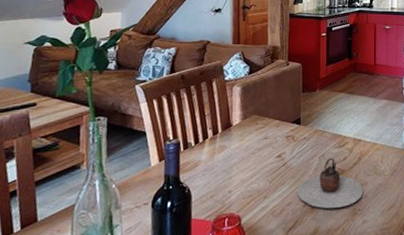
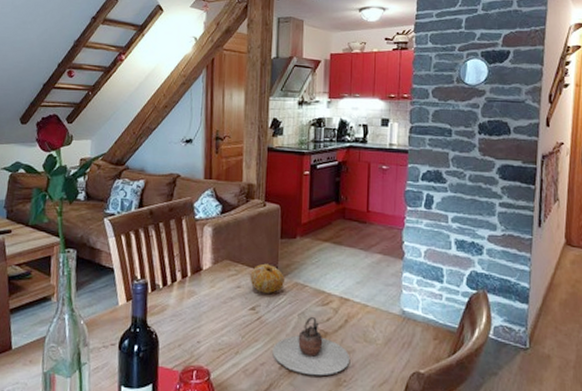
fruit: none [276,115,306,141] -> present [250,263,284,293]

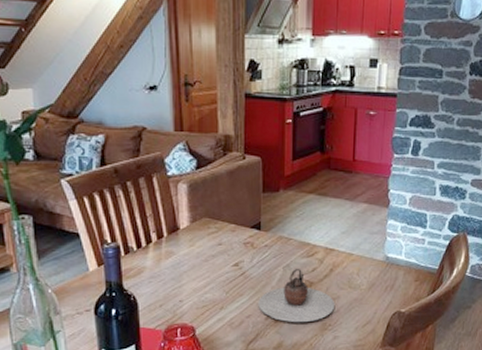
fruit: present [250,263,284,293] -> none [232,219,268,248]

